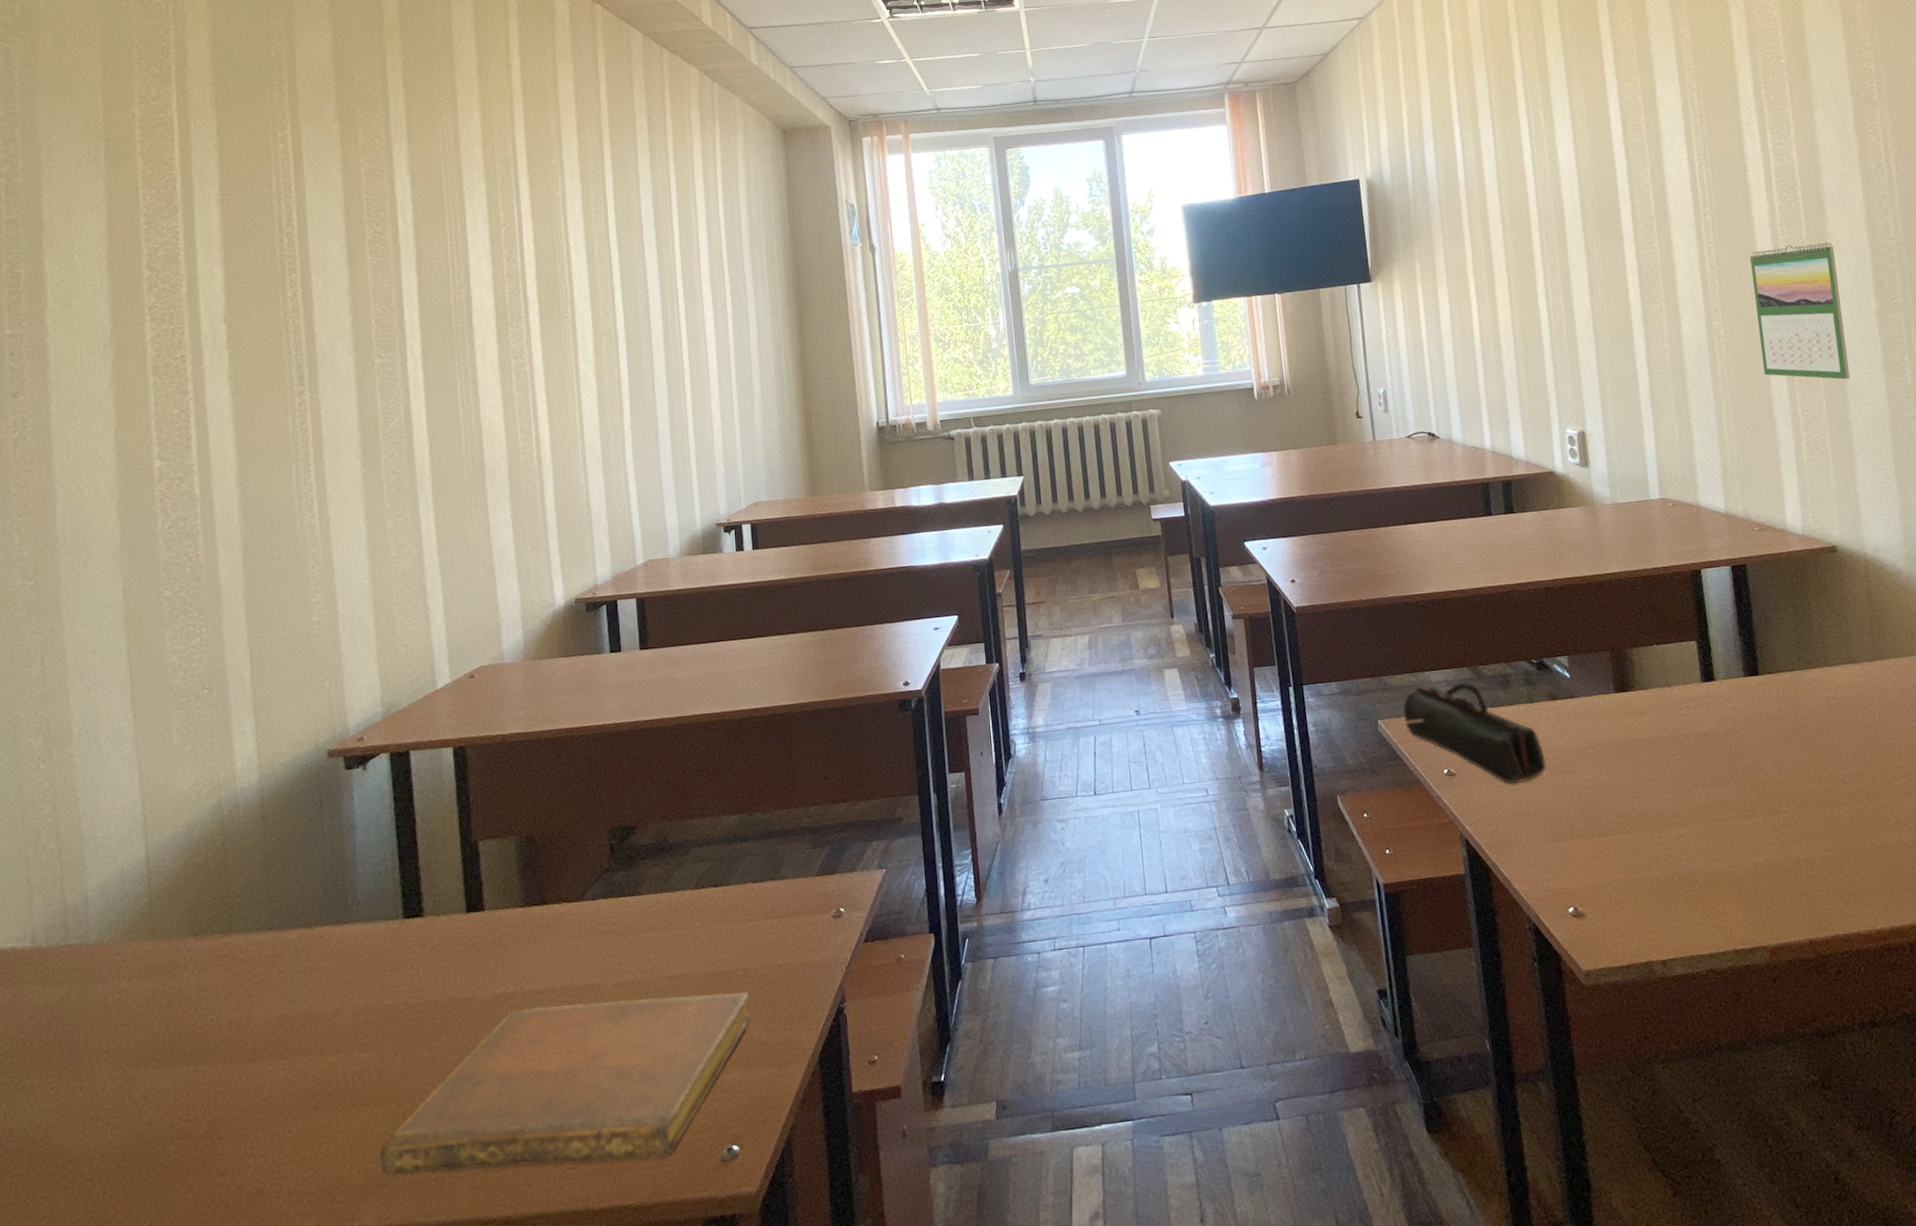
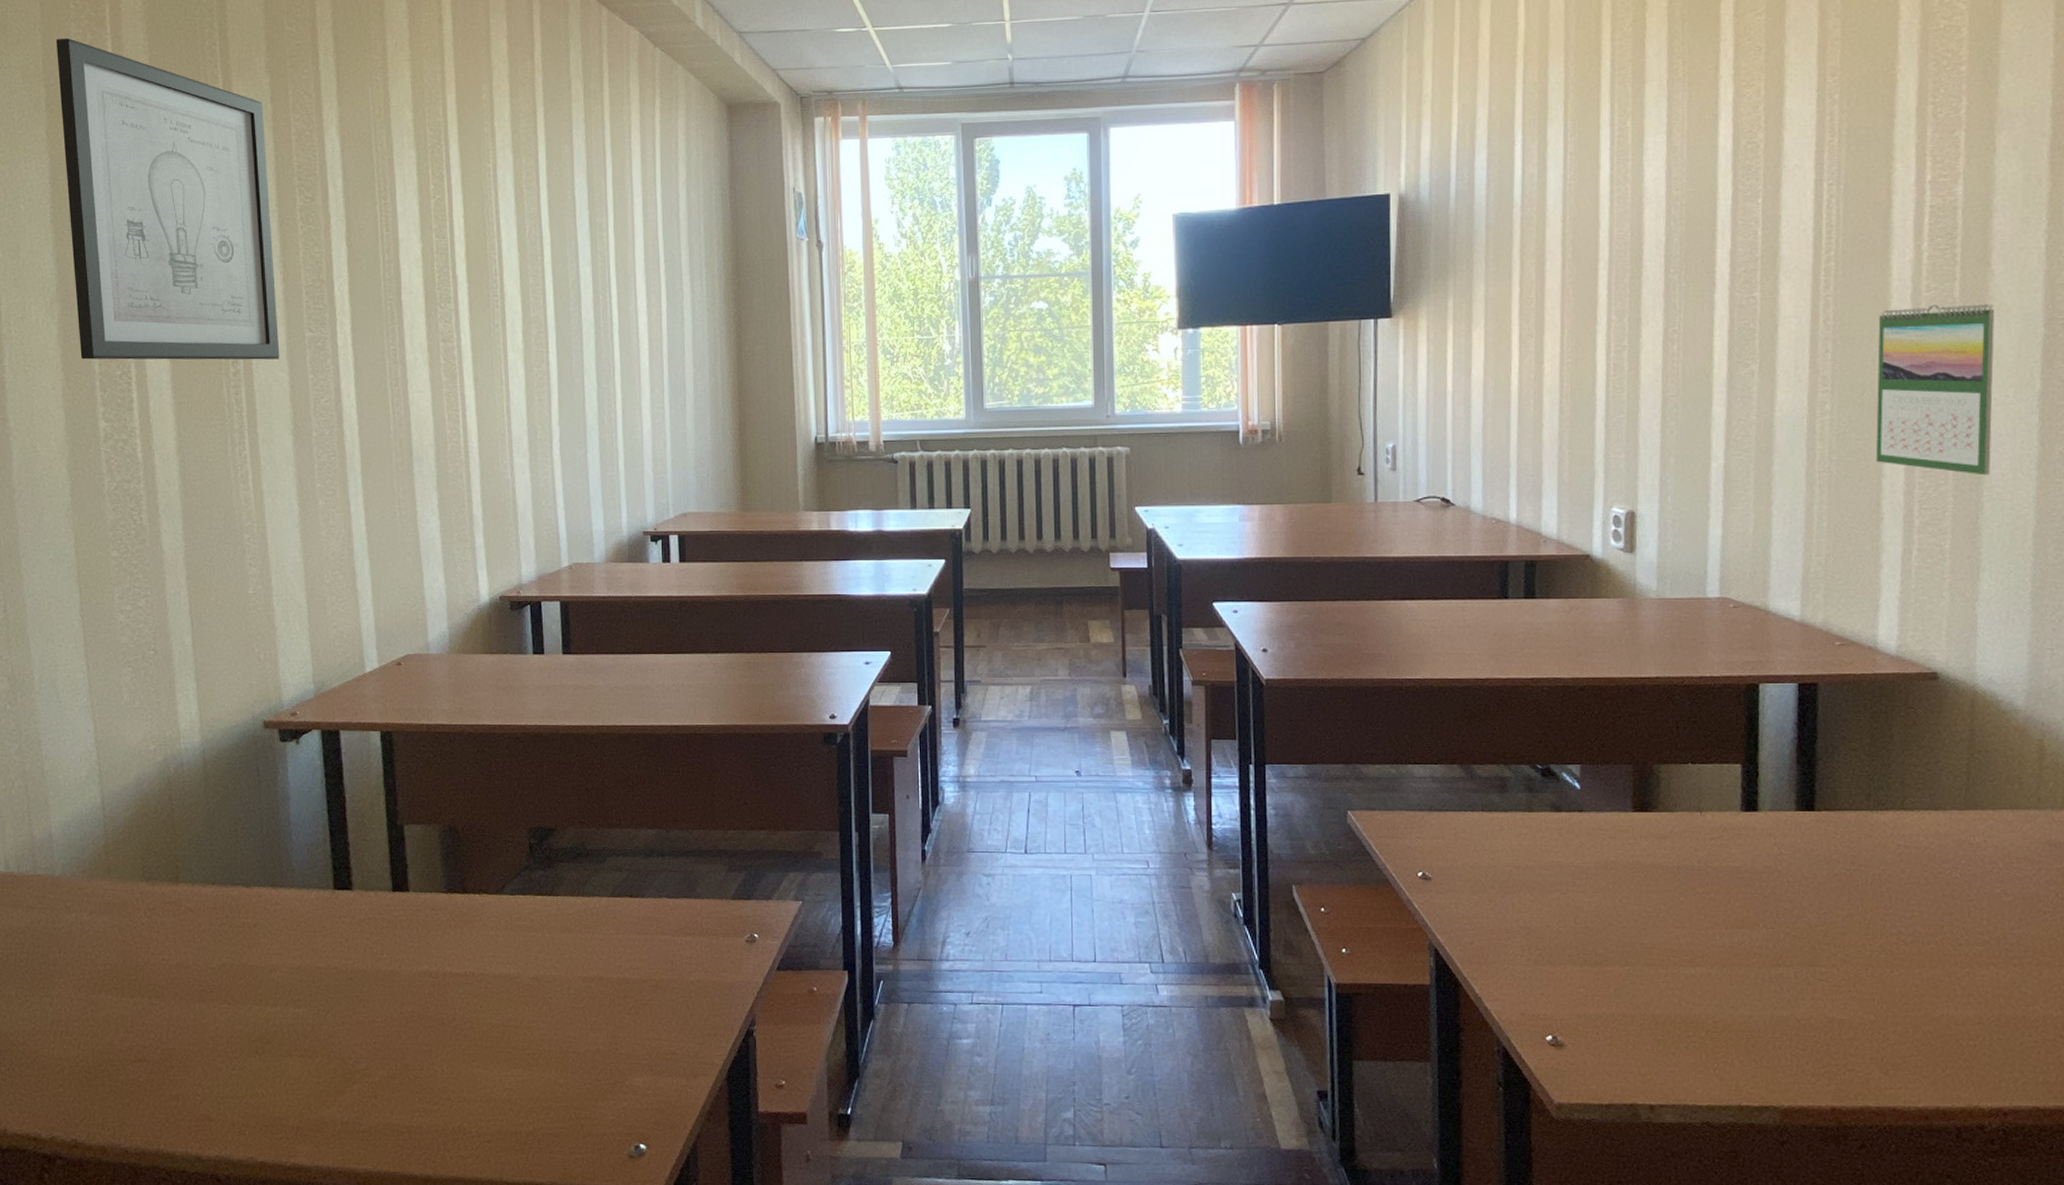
wall art: none [117,95,348,401] -> present [55,38,280,360]
notebook: present [379,992,752,1175] -> none [312,989,662,1145]
pencil case: present [1402,680,1546,785] -> none [1377,778,1539,897]

